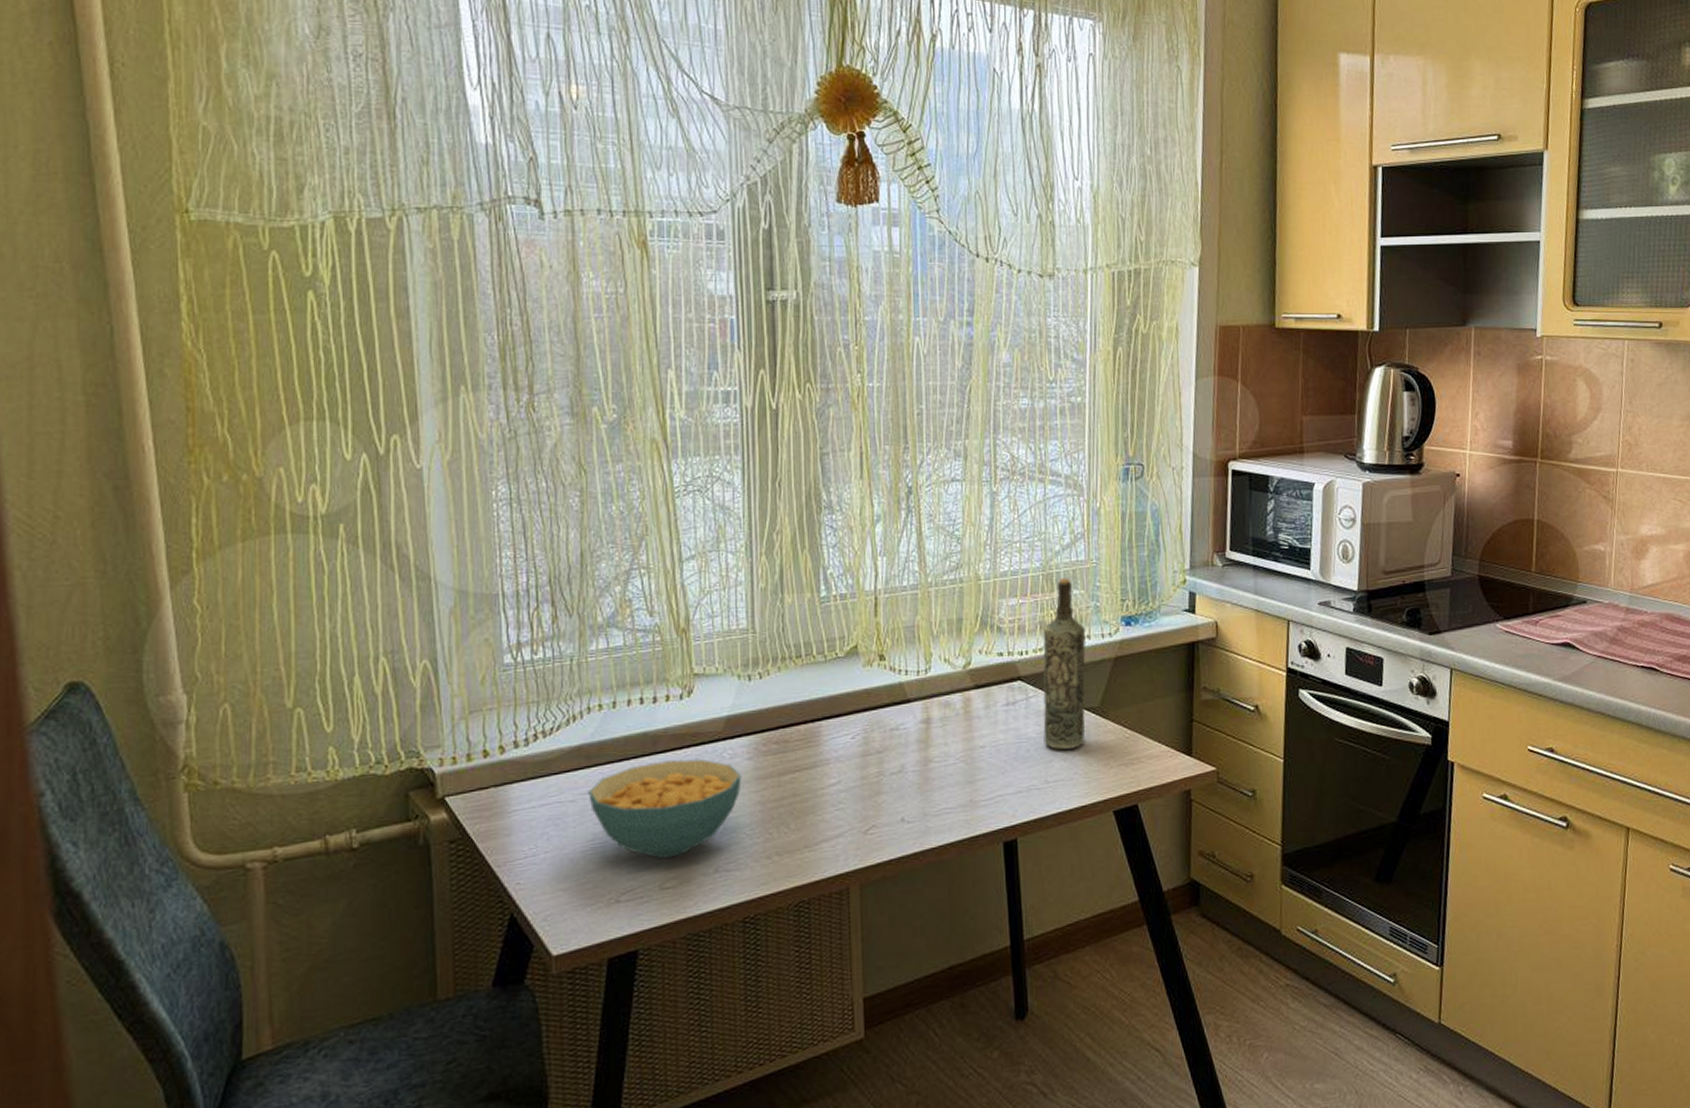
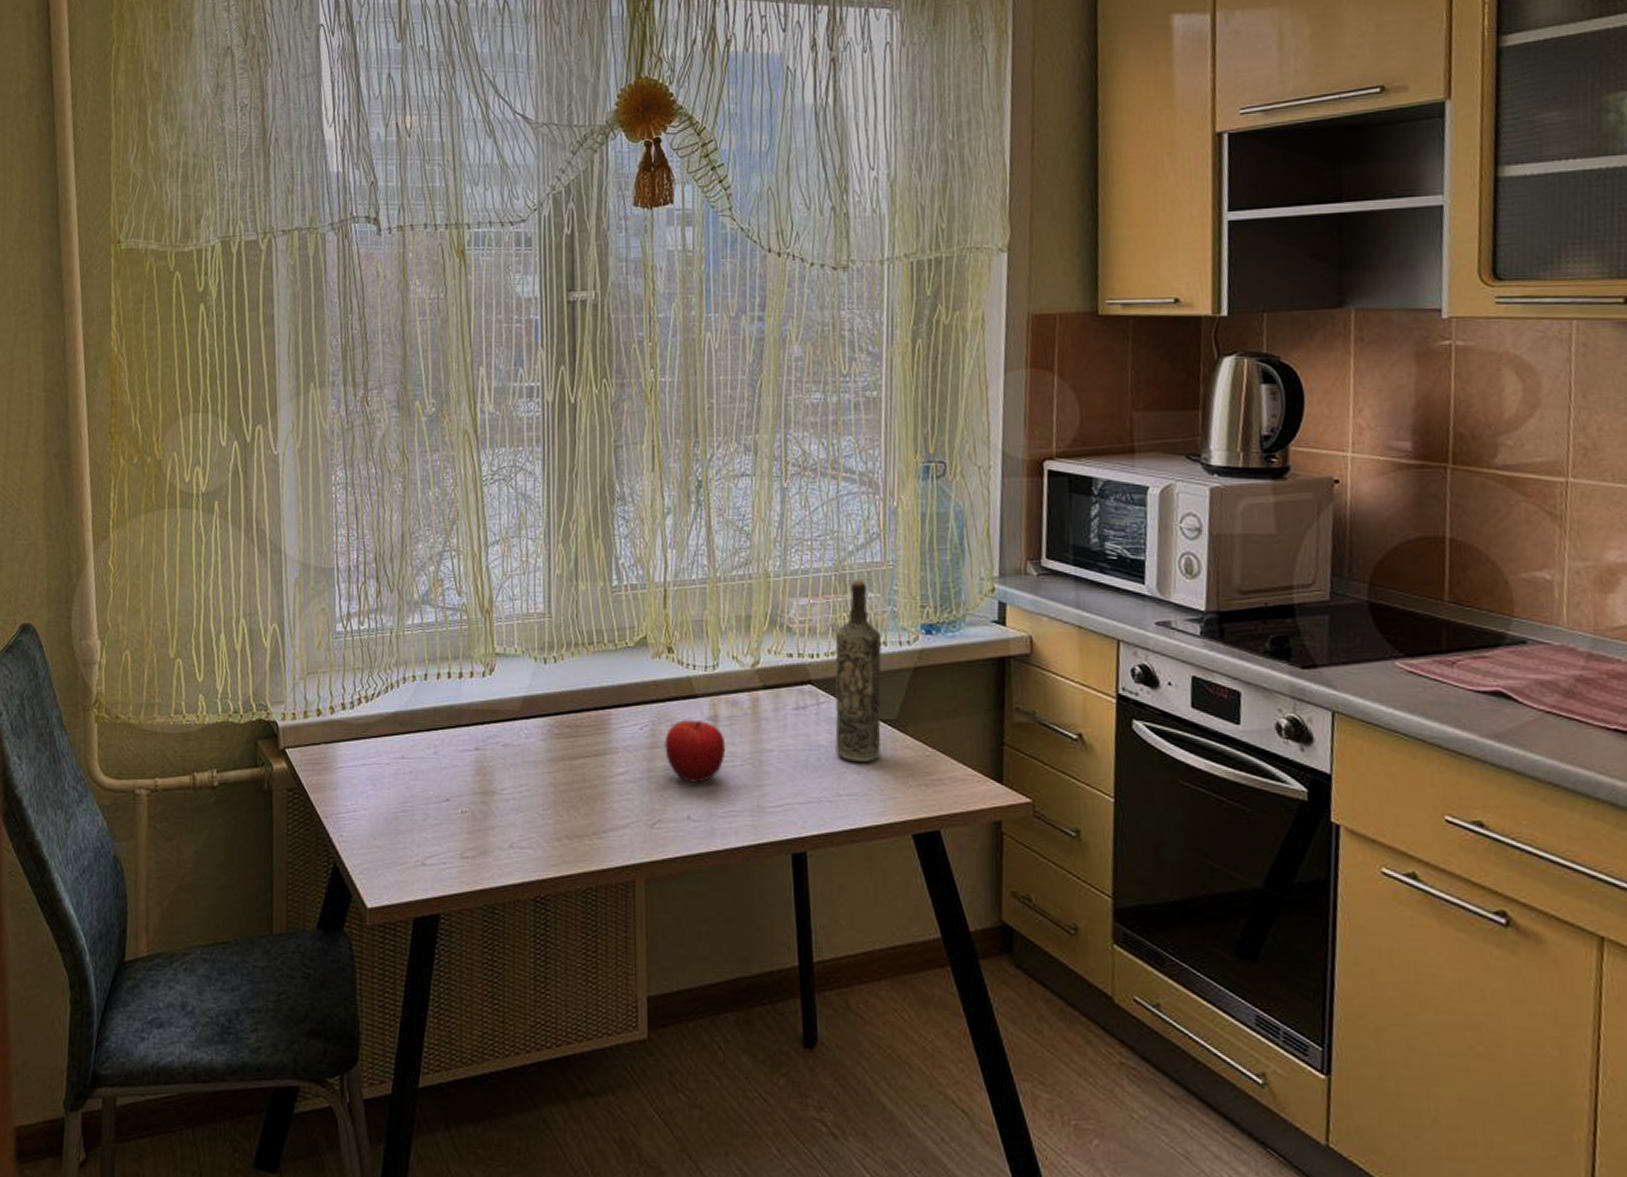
cereal bowl: present [588,759,742,859] -> none [402,734,536,828]
fruit: none [877,724,939,786] -> present [665,720,726,783]

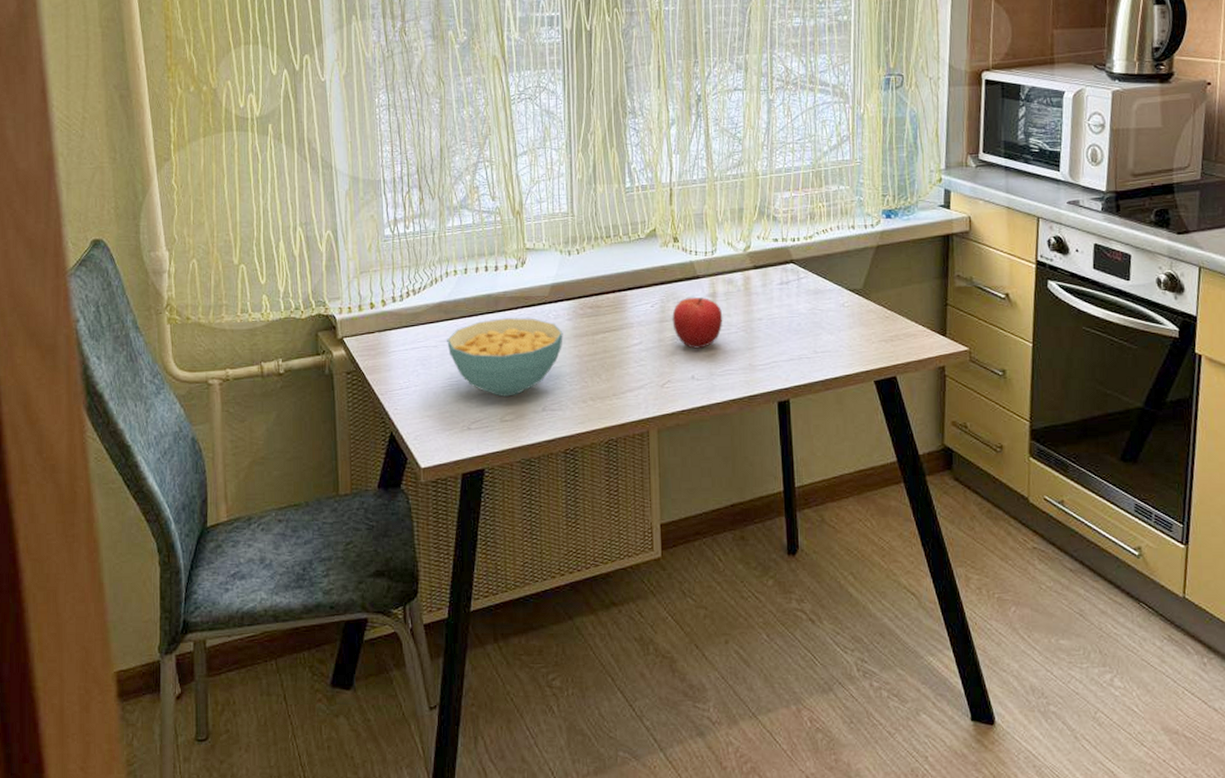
cereal bowl: none [402,734,536,828] -> present [447,318,563,397]
bottle: present [835,580,882,762] -> none [812,175,851,325]

